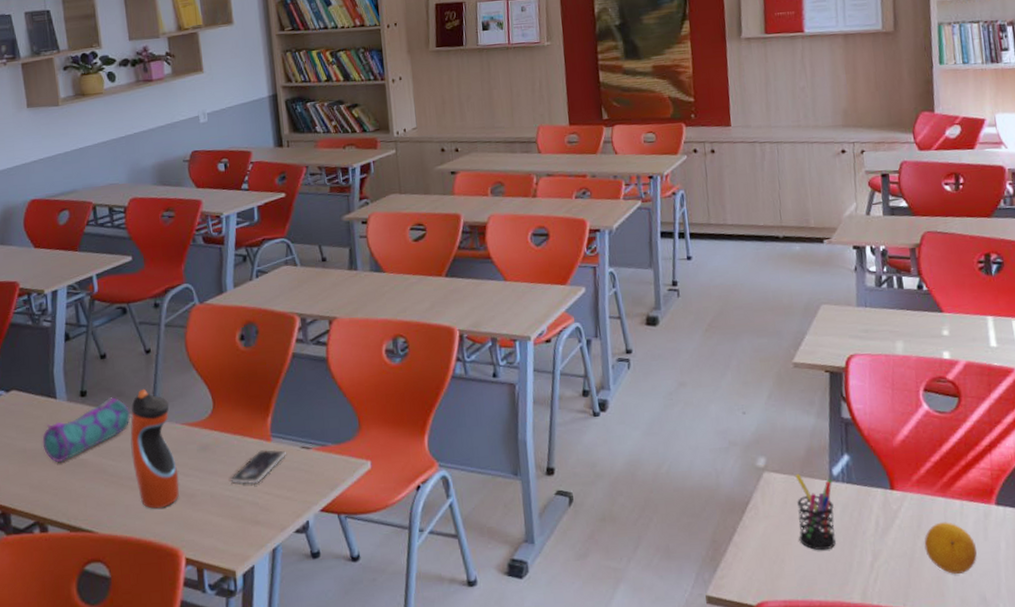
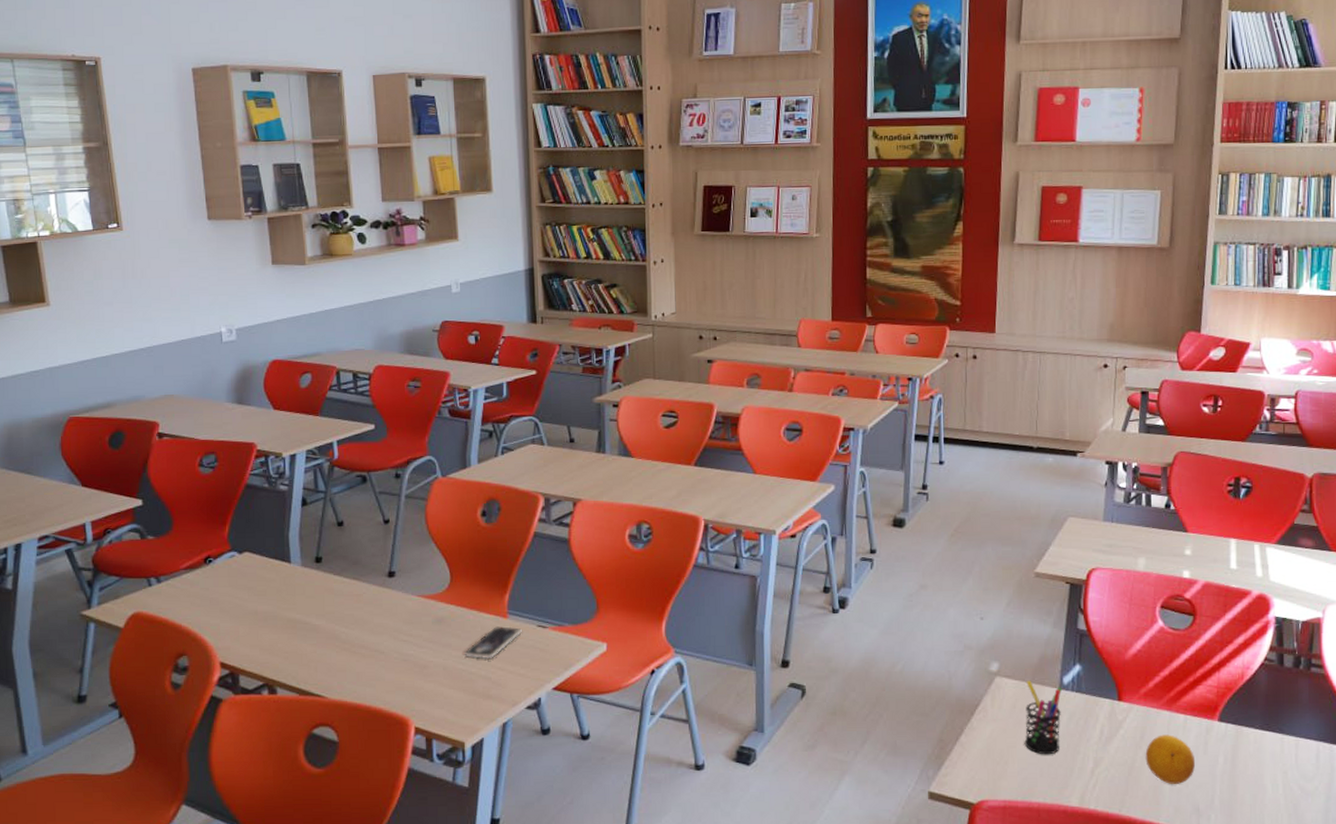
pencil case: present [42,397,131,463] -> none [274,565,366,627]
water bottle: present [130,388,179,509] -> none [365,558,412,677]

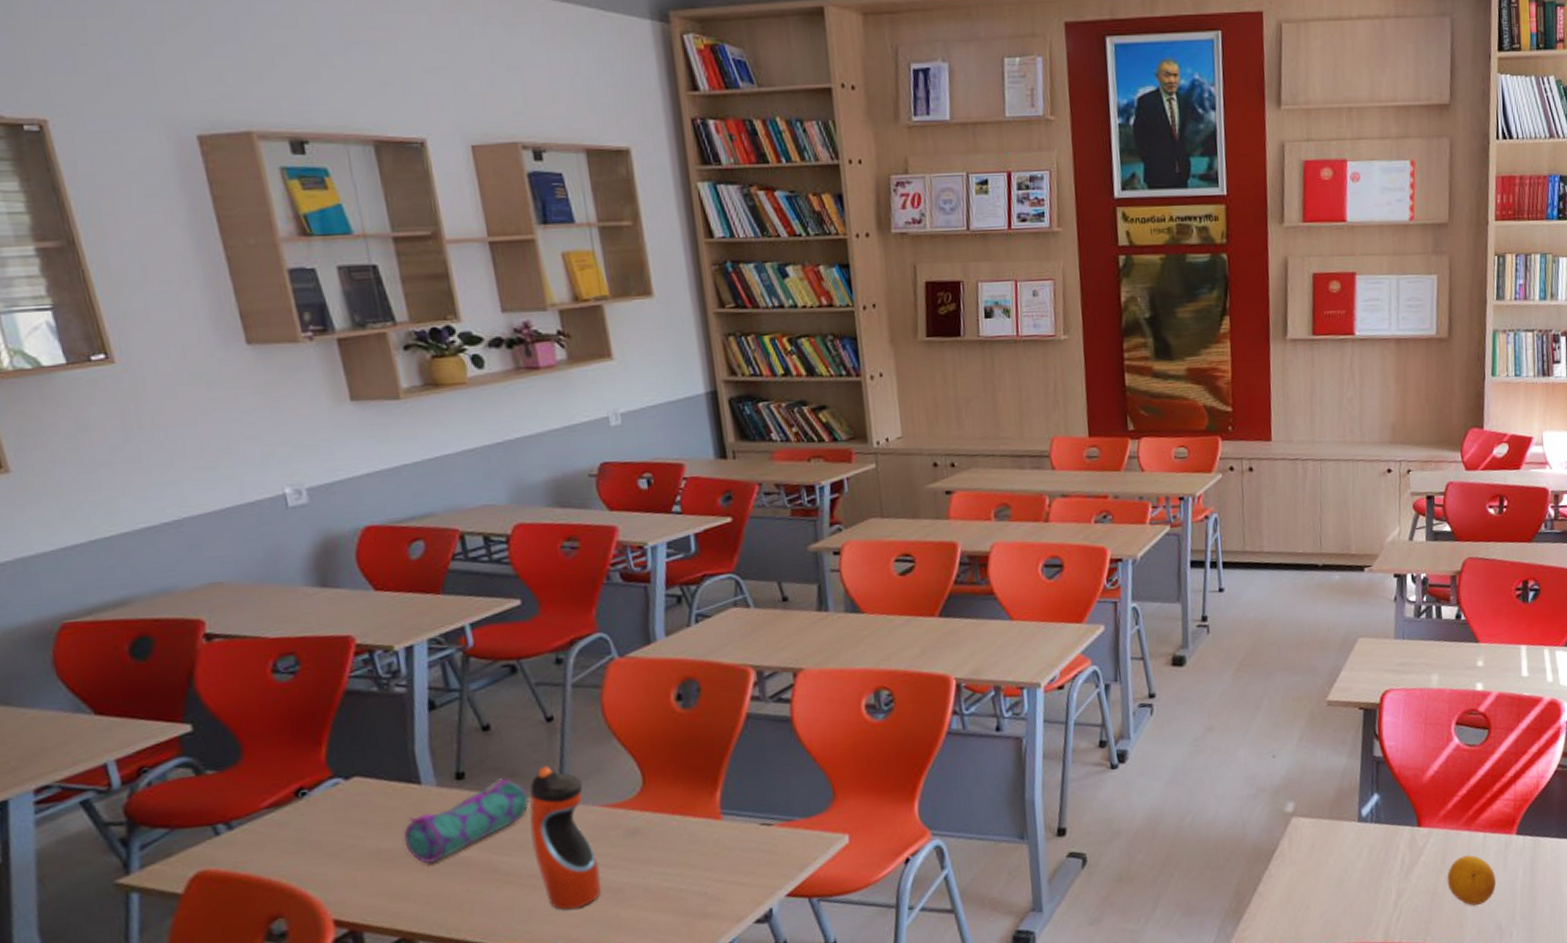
pencil case: none [274,565,366,627] -> present [403,778,530,864]
water bottle: none [365,558,412,677] -> present [529,765,601,910]
smartphone: present [464,626,522,660] -> none [669,829,741,872]
pen holder: present [1024,680,1063,755] -> none [1324,816,1362,894]

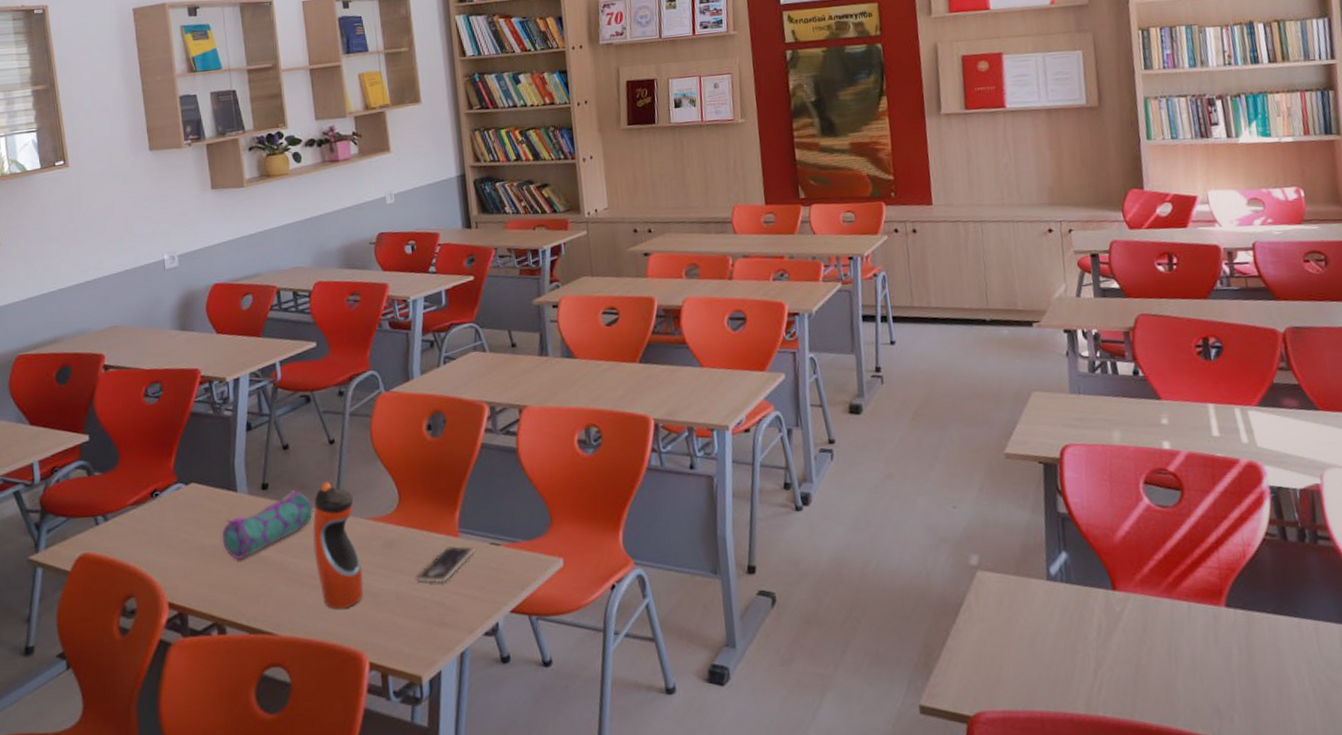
smartphone: none [669,829,741,872] -> present [416,546,475,584]
fruit: present [1447,855,1496,906] -> none [1150,625,1208,682]

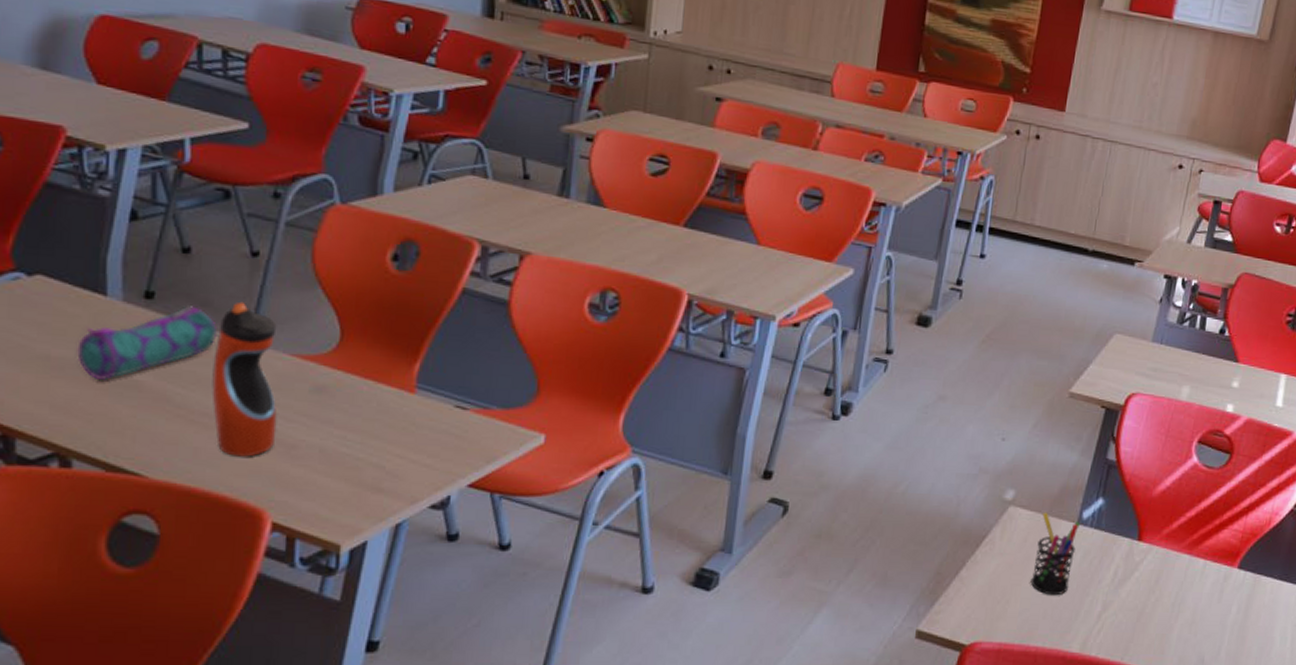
smartphone: present [416,546,475,584] -> none [350,403,433,444]
pen holder: none [1010,572,1056,657] -> present [1030,512,1081,596]

